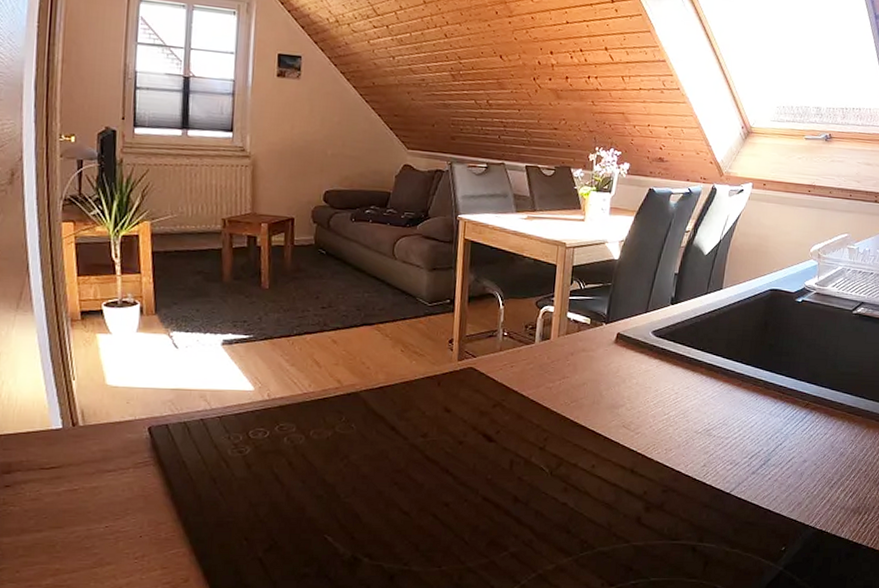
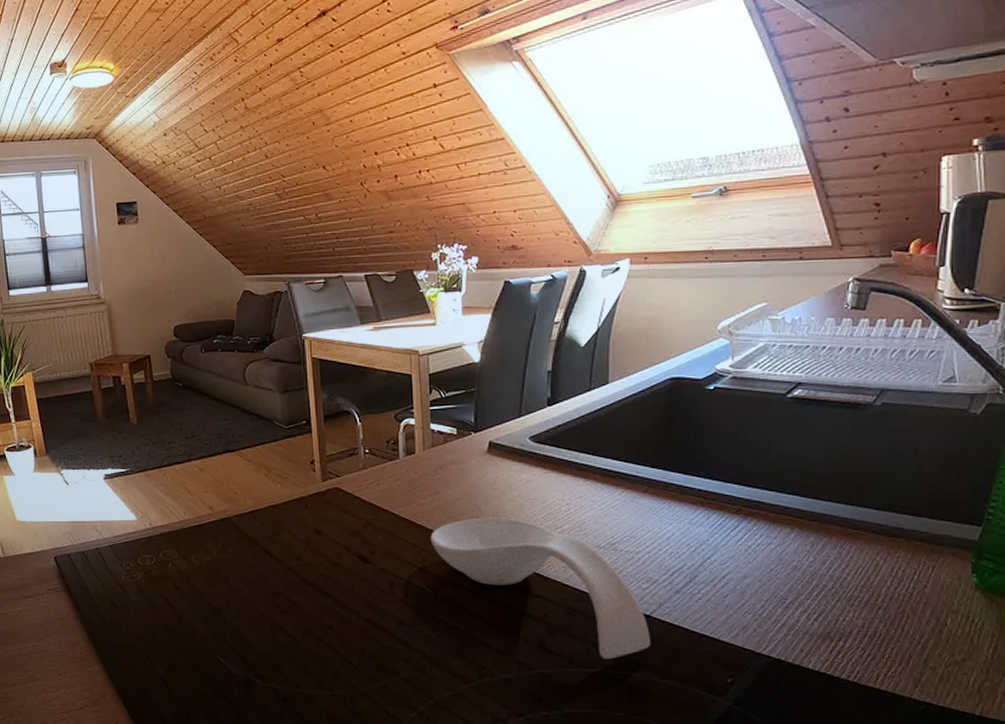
spoon rest: none [553,402,728,533] -> present [430,517,651,660]

